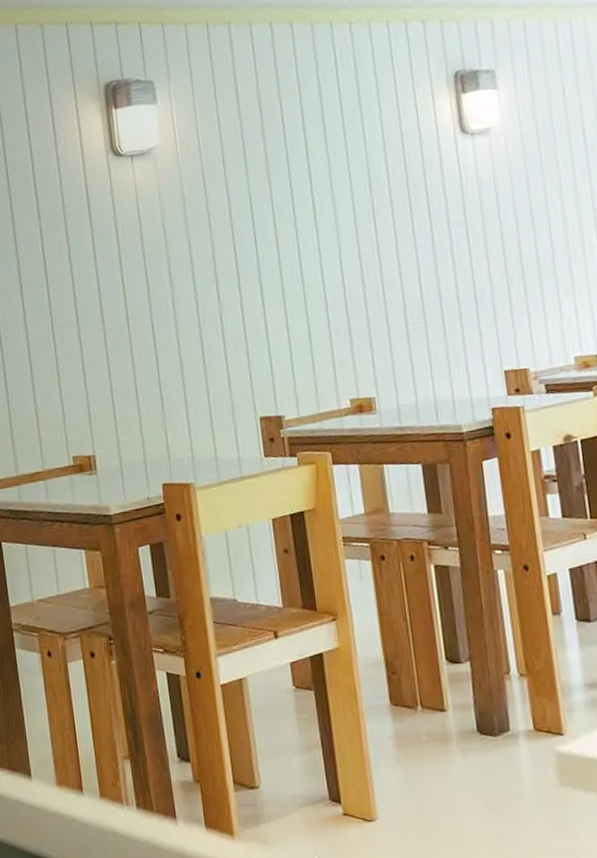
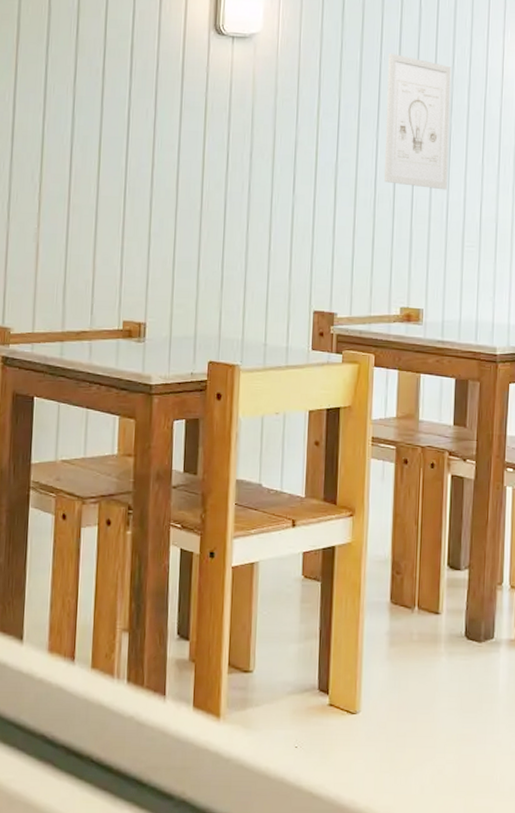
wall art: none [293,137,379,273] -> present [384,53,452,190]

